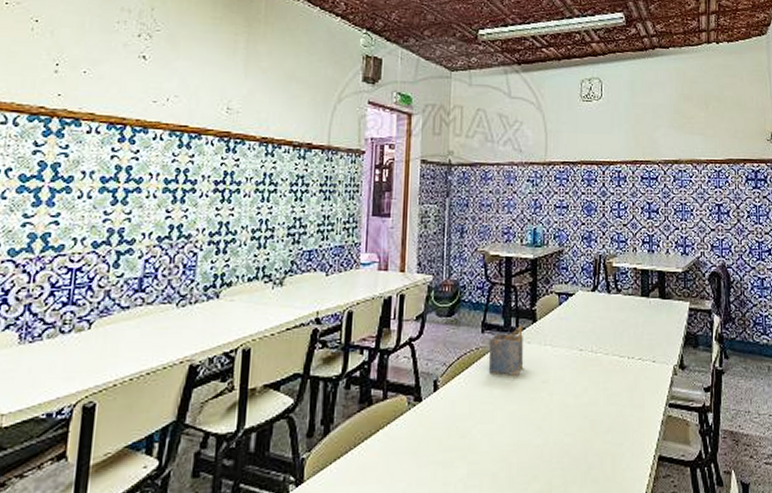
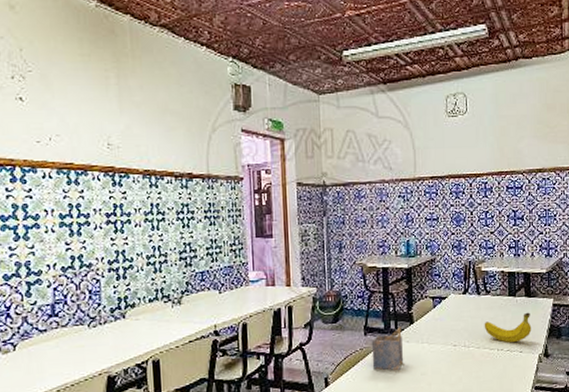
fruit: none [614,316,666,351] -> present [484,312,532,343]

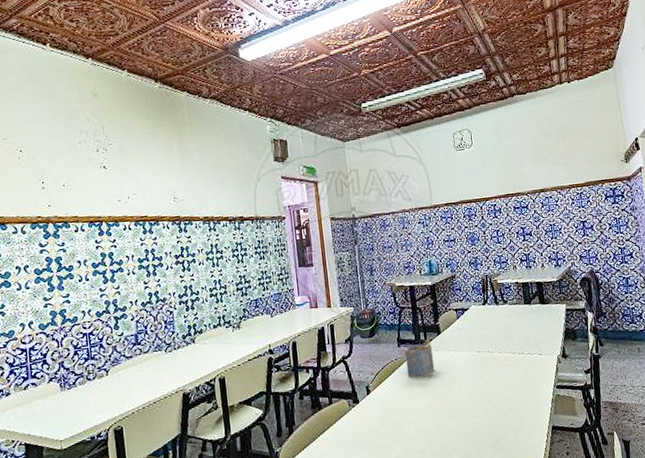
fruit: present [484,312,532,343] -> none [504,318,549,347]

